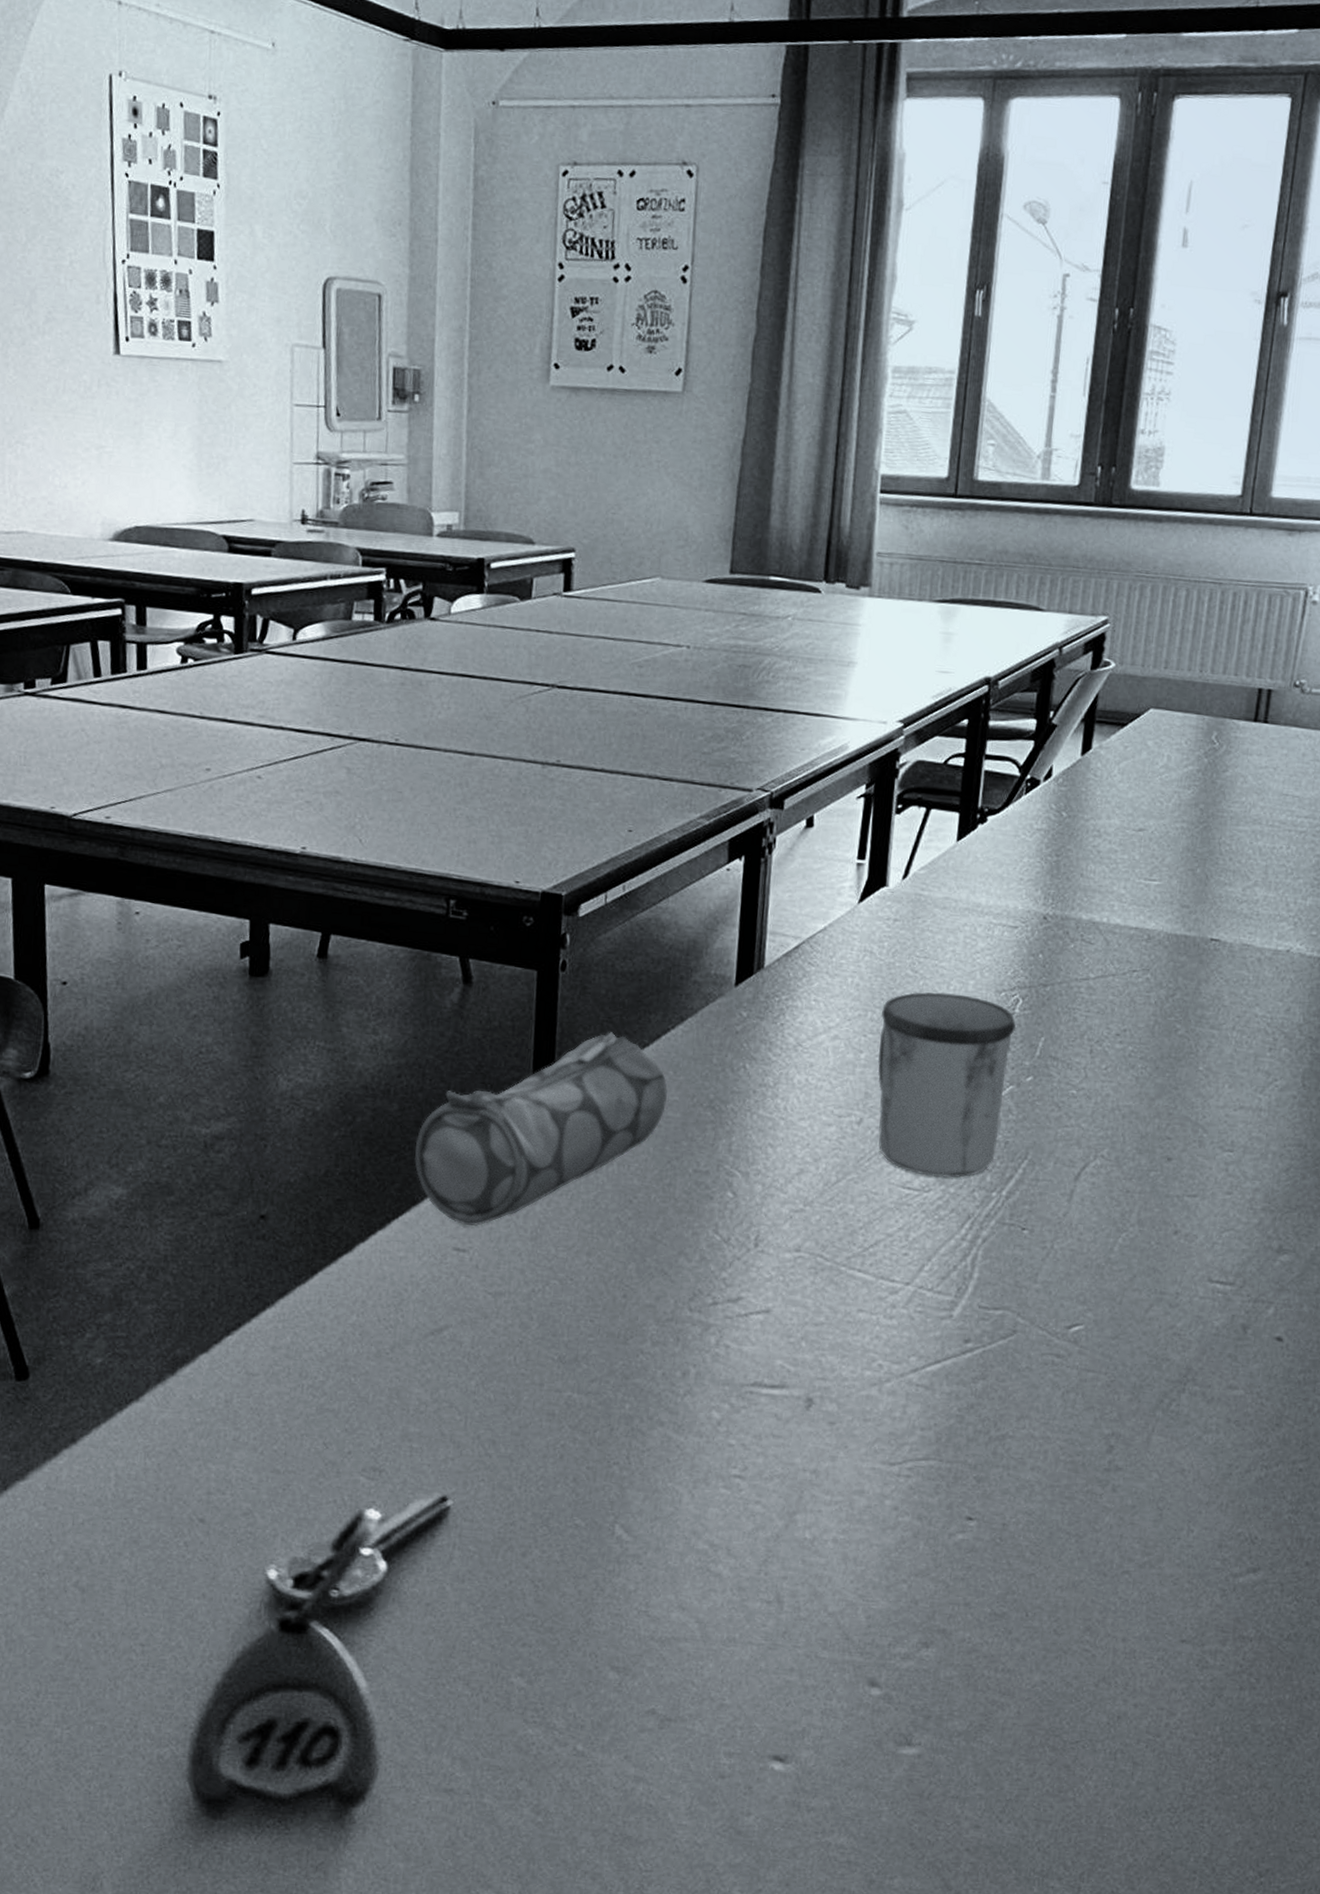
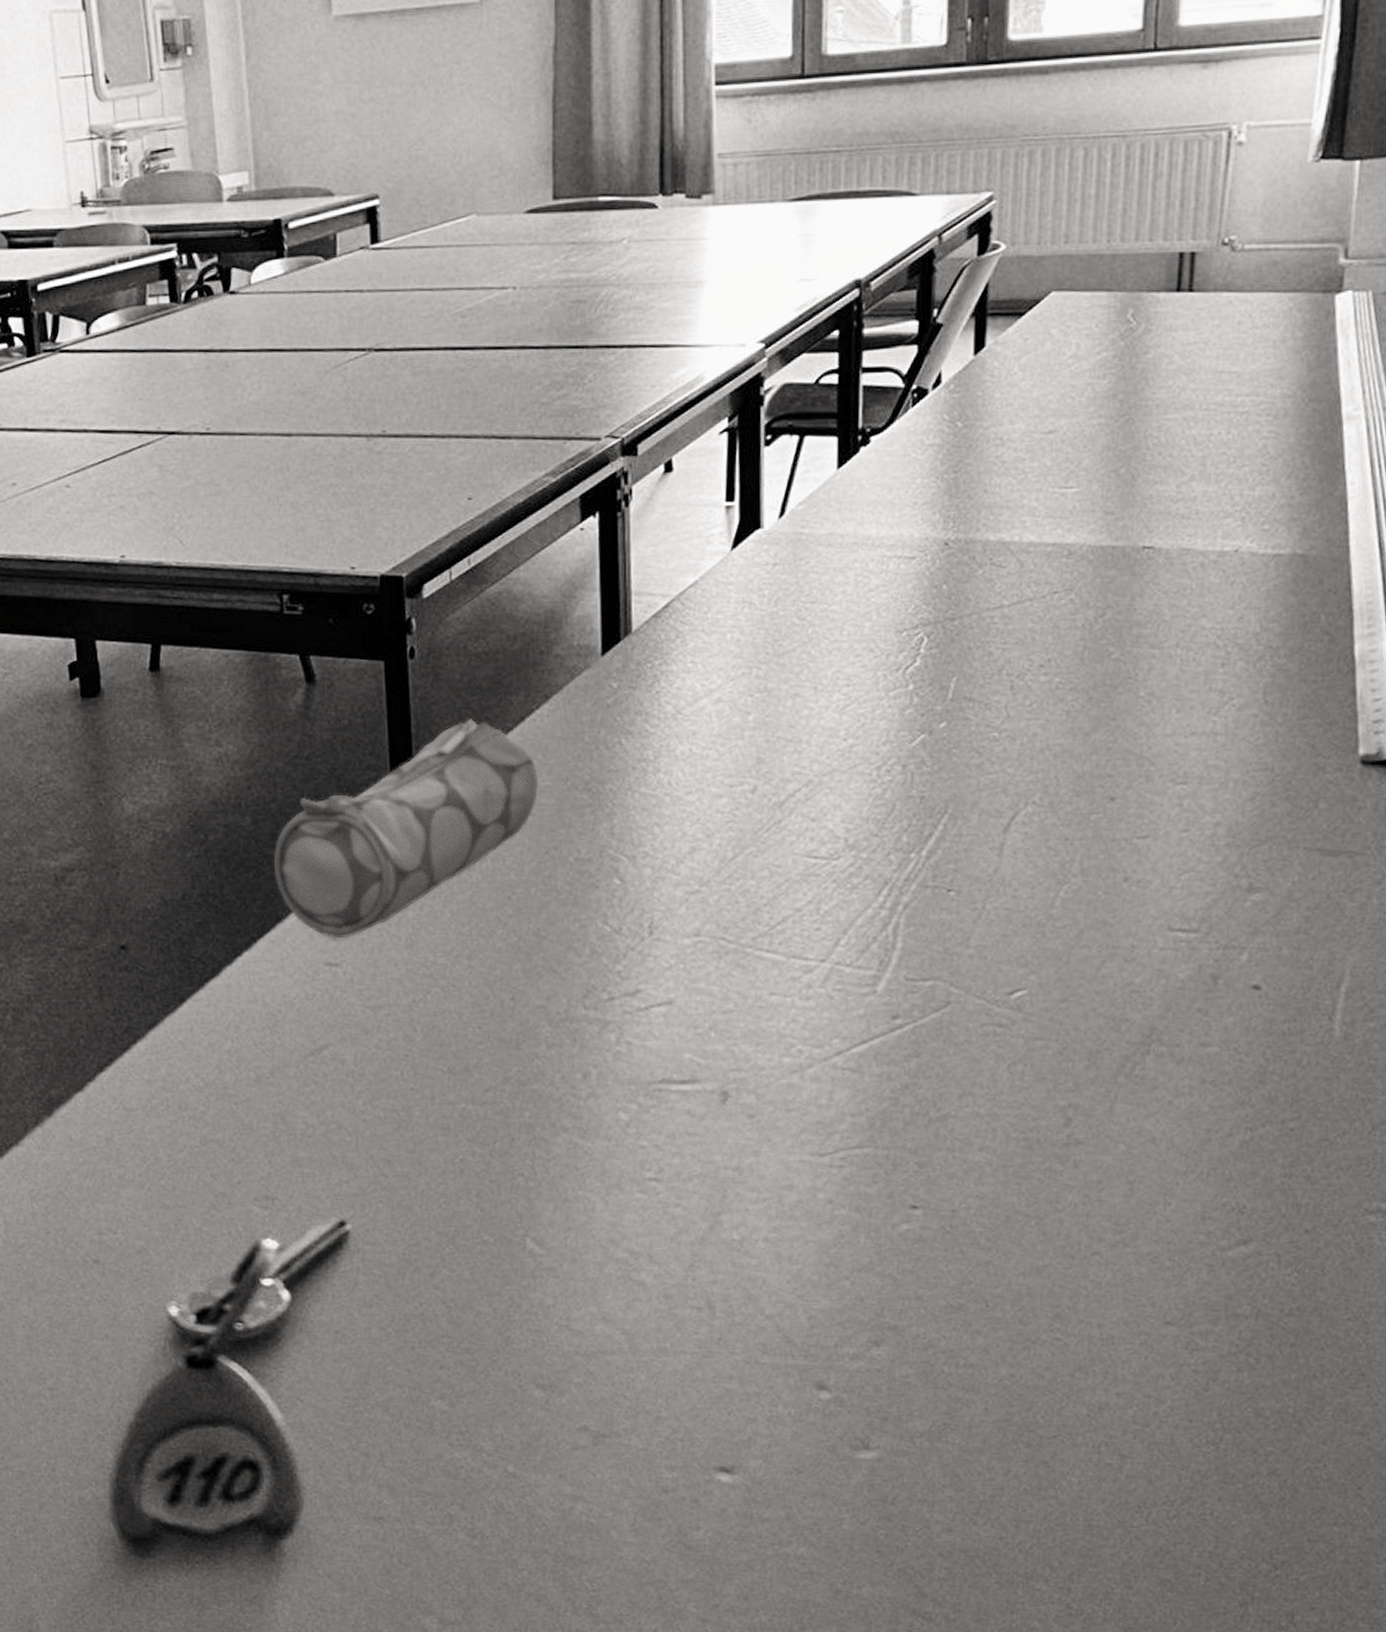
mug: present [877,992,1017,1178] -> none [768,639,923,842]

